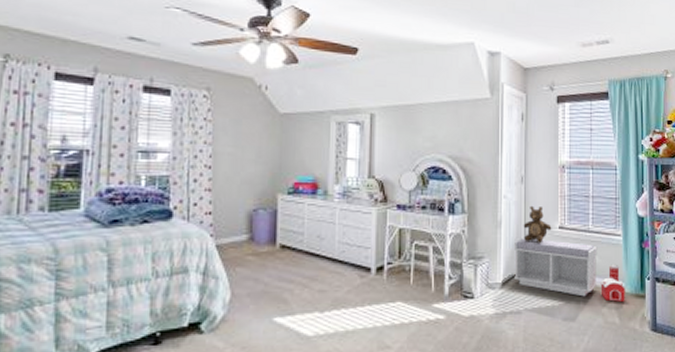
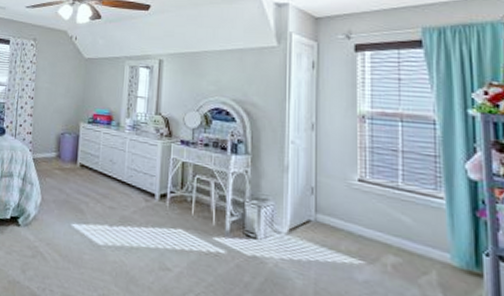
bench: present [514,238,598,297] -> none [303,186,411,261]
teddy bear: present [523,205,552,243] -> none [314,153,349,194]
toy house: present [600,264,625,302] -> none [415,229,452,276]

